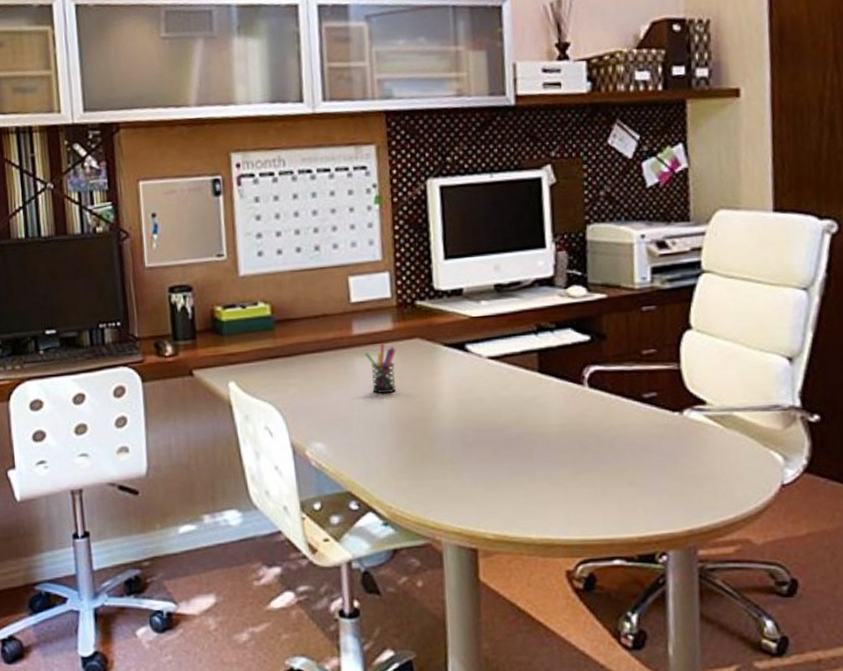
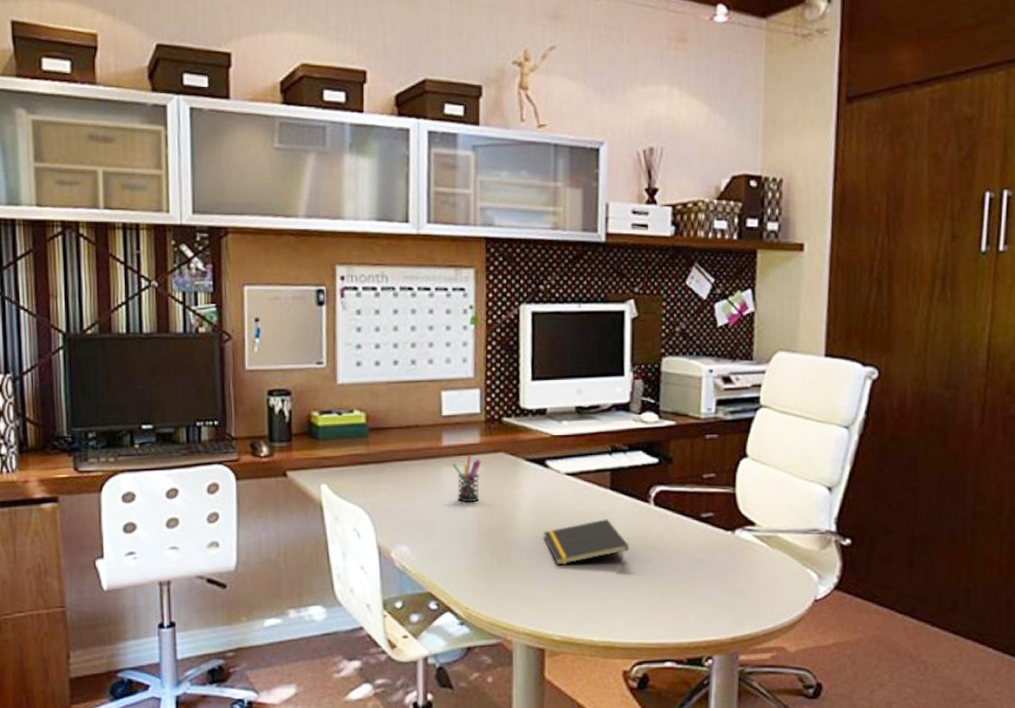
notepad: none [467,405,564,457] -> present [543,519,629,565]

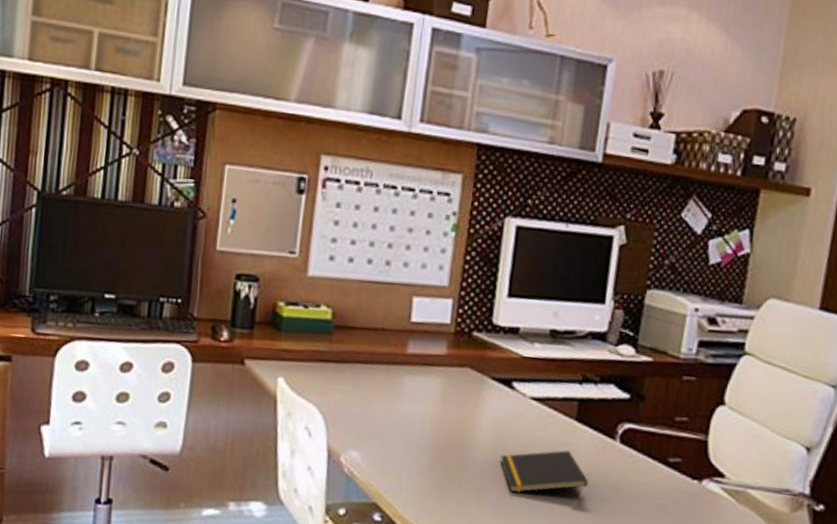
pen holder: present [452,454,482,502] -> none [415,365,446,415]

